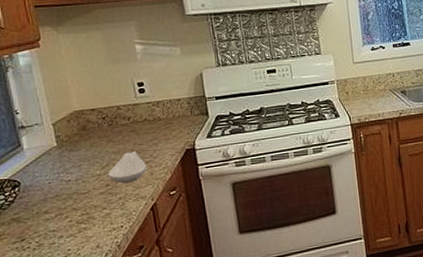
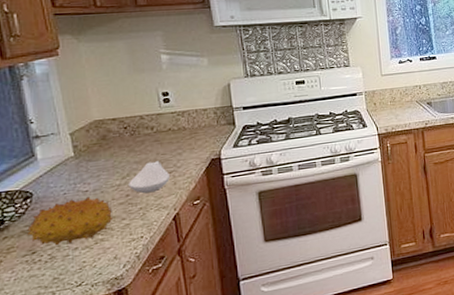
fruit: none [16,186,95,234] -> present [27,197,114,246]

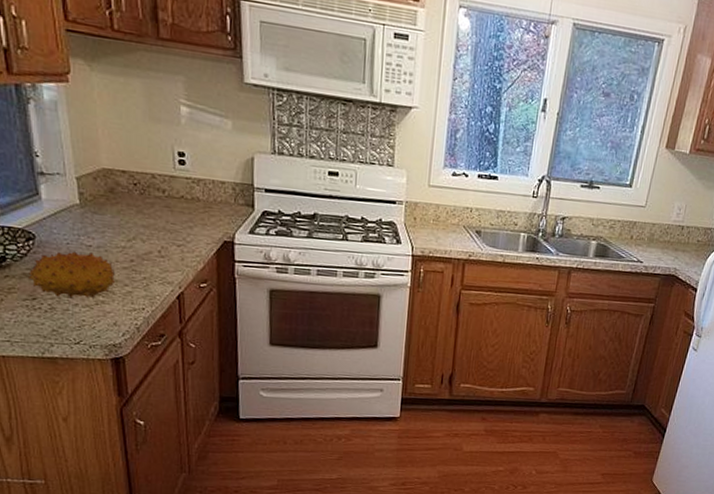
spoon rest: present [129,161,170,194] -> none [134,229,177,264]

